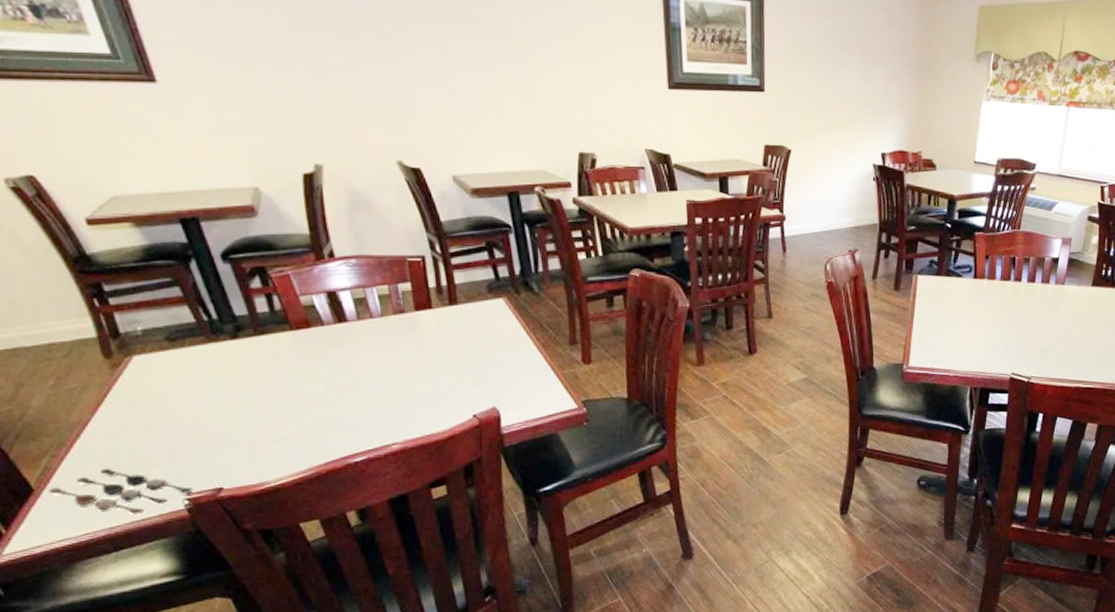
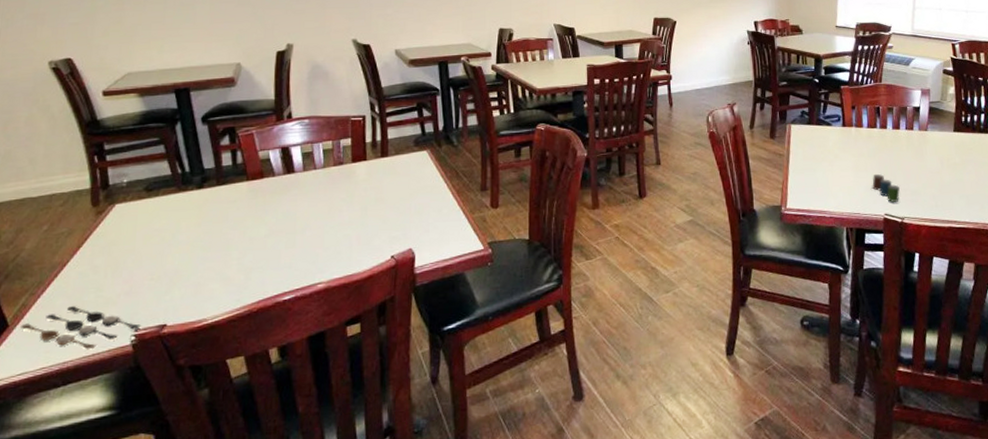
cup: none [1001,331,1029,361] -> present [872,174,900,202]

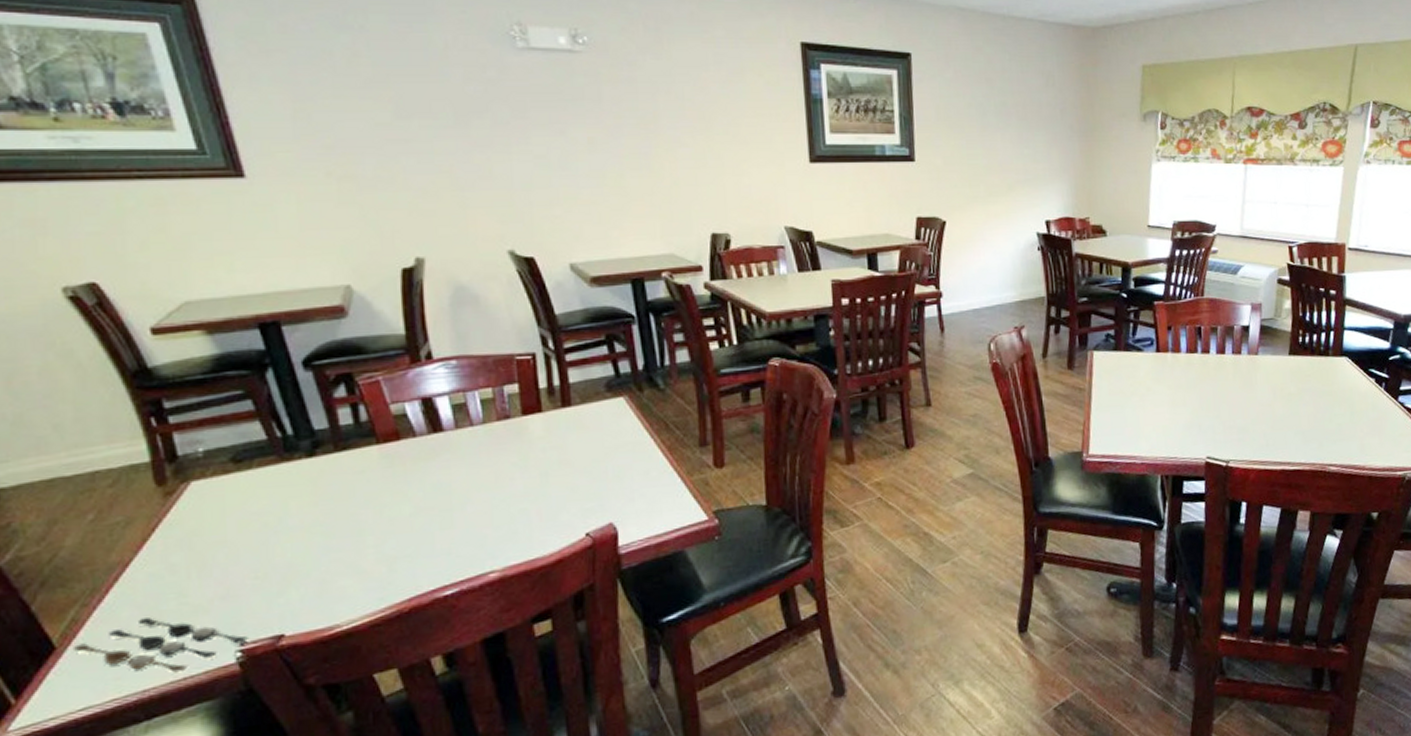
cup: present [872,174,900,202] -> none [1192,409,1225,443]

